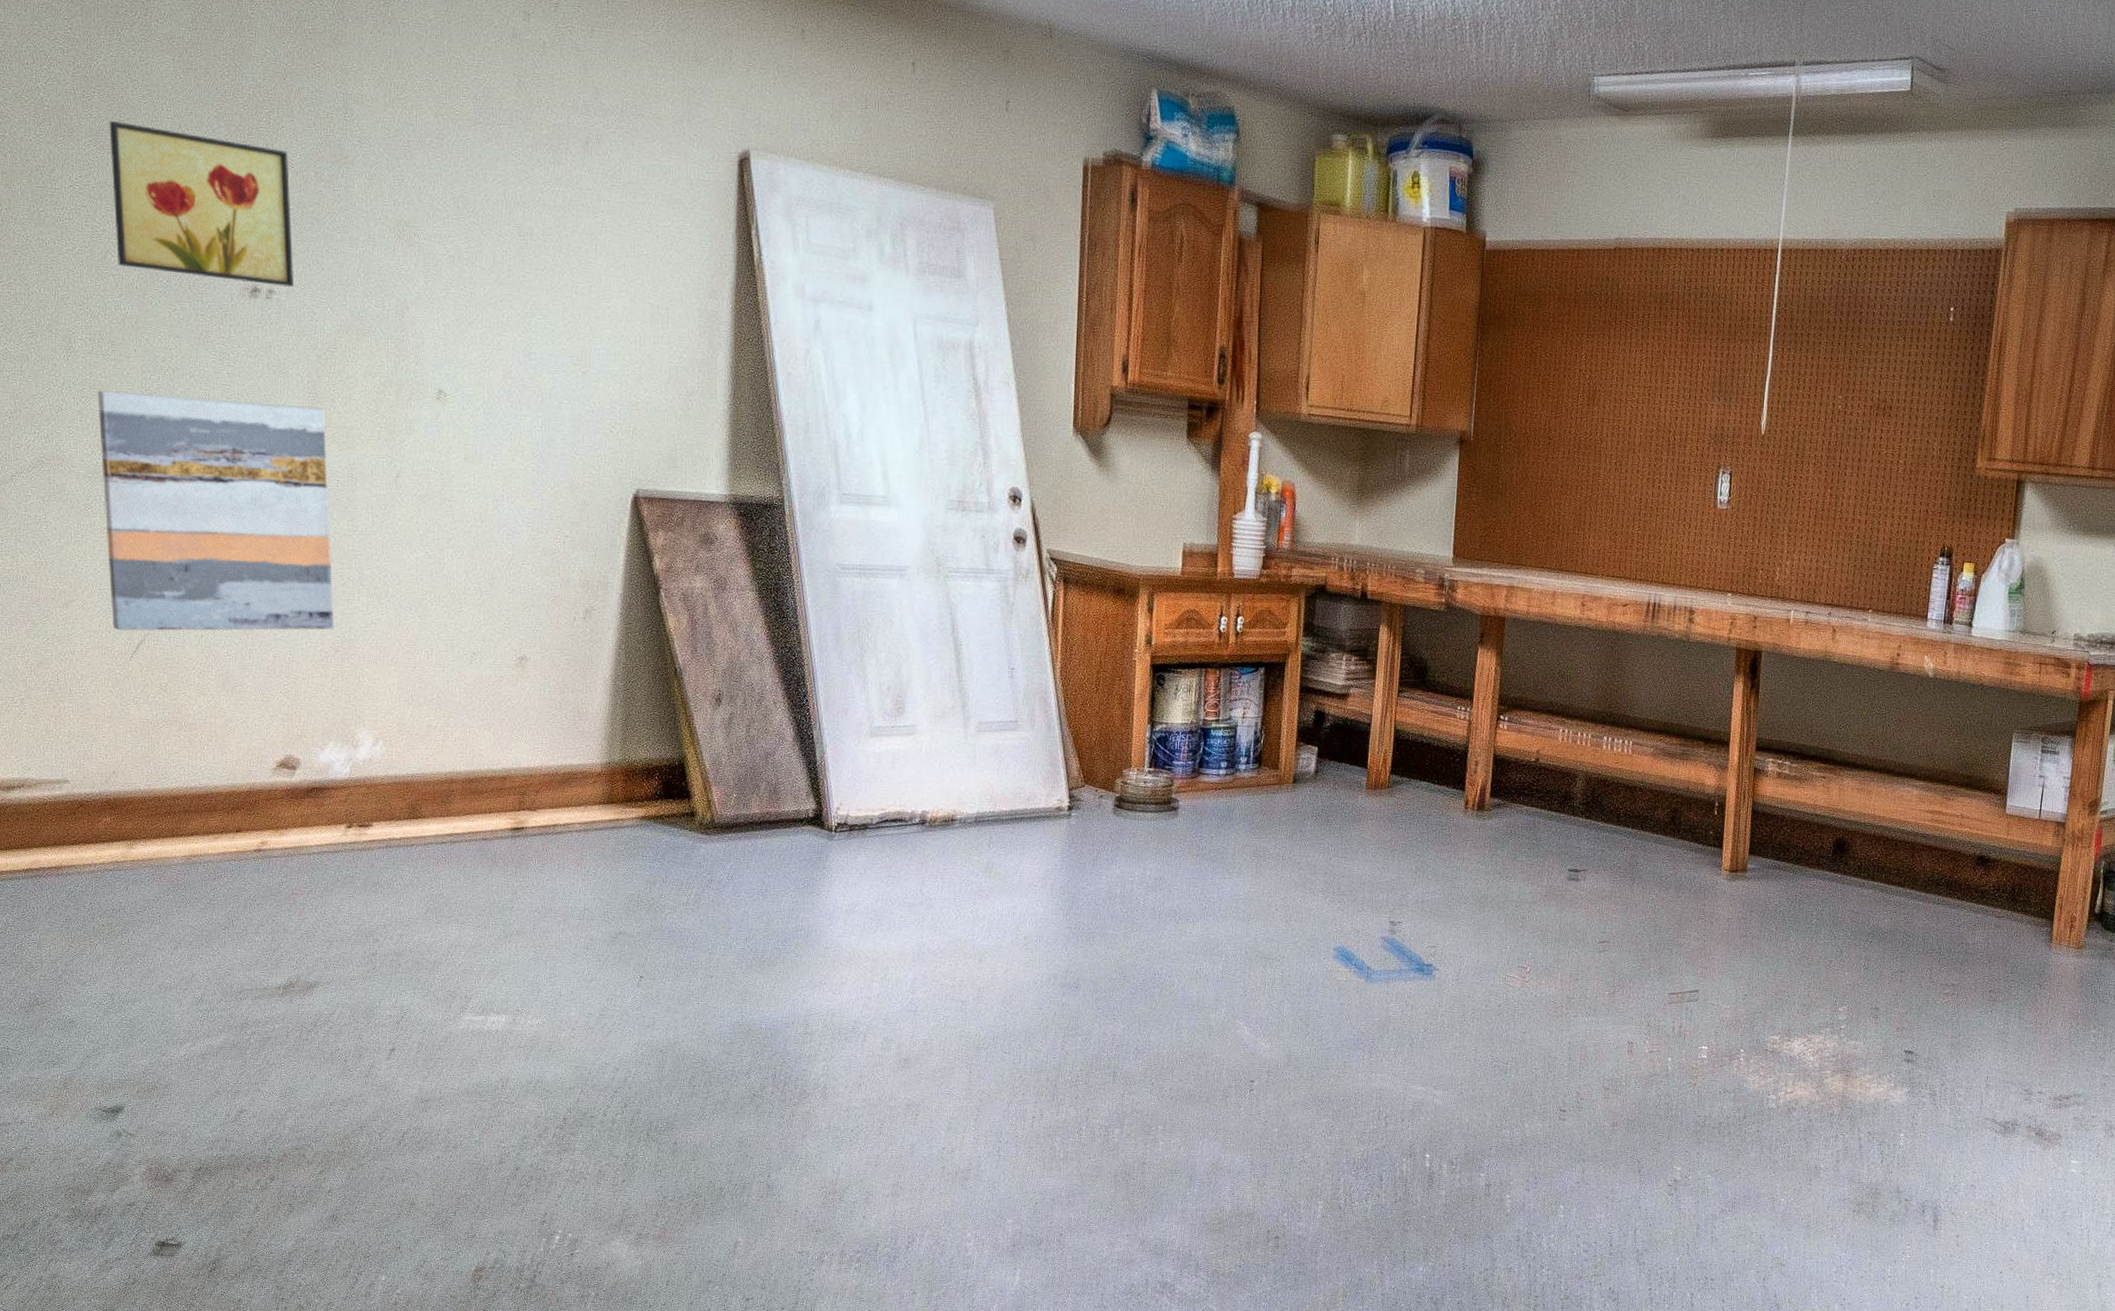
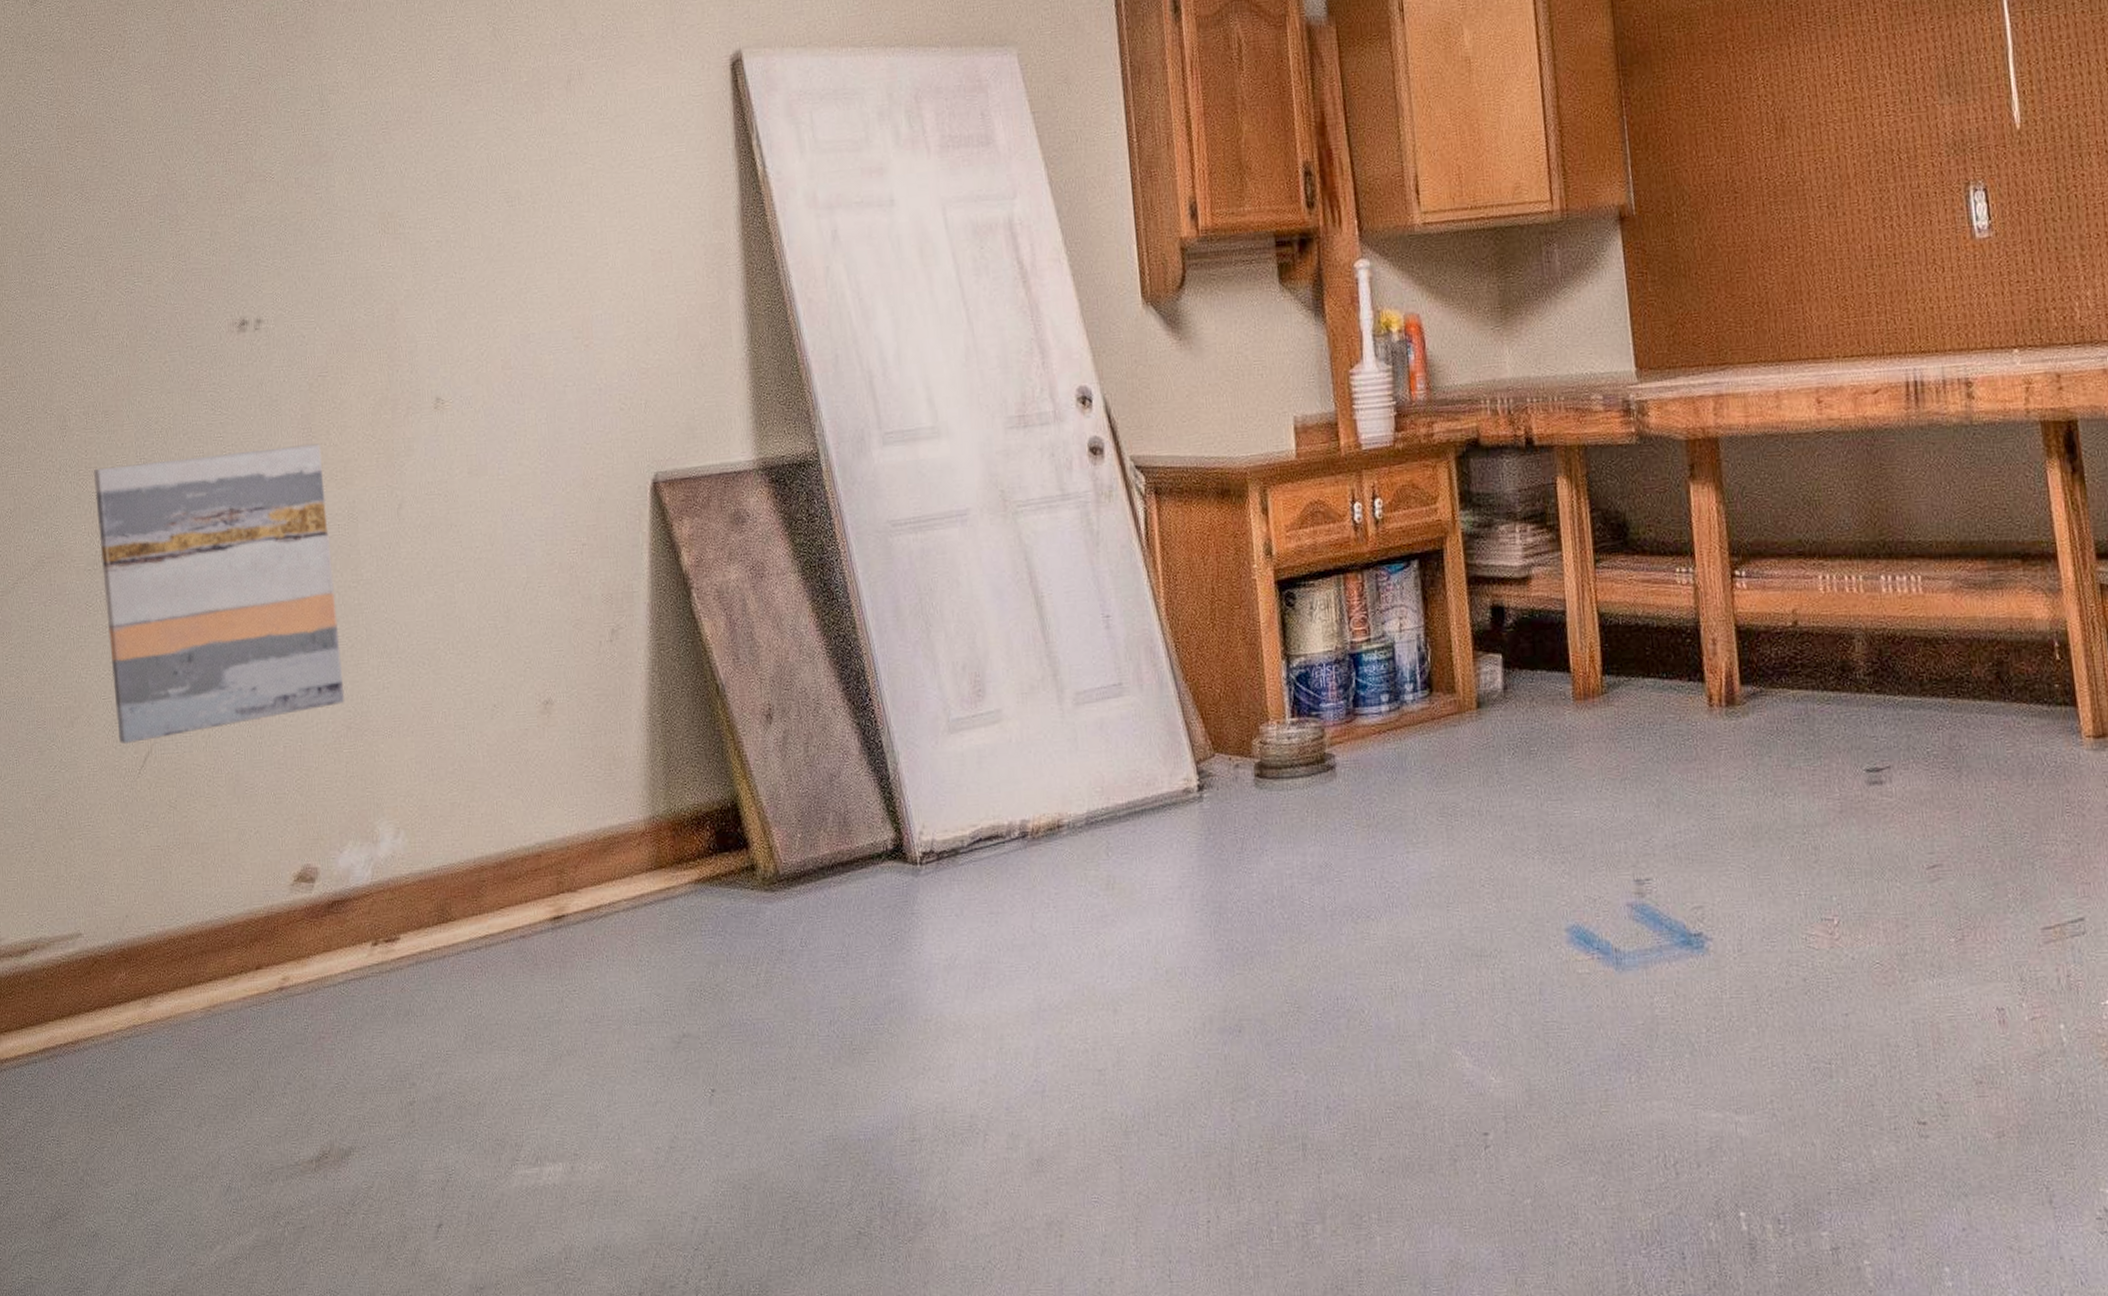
wall art: present [109,121,294,287] -> none [93,161,281,325]

